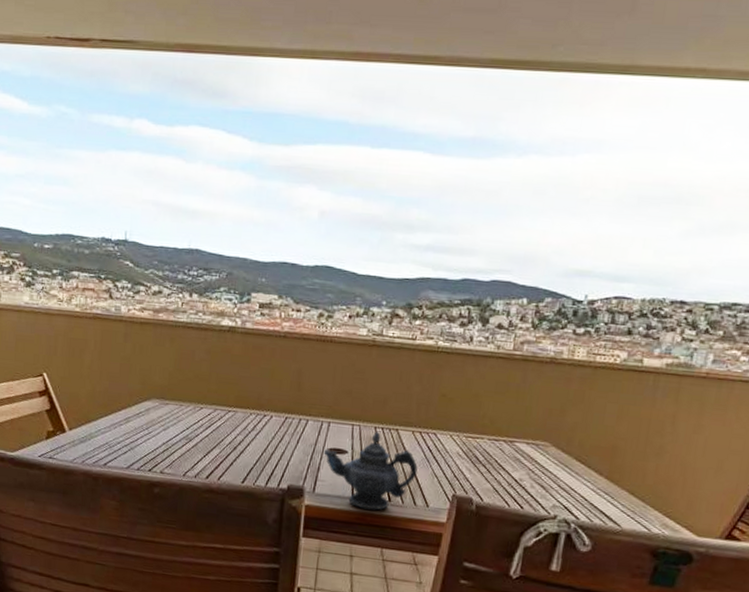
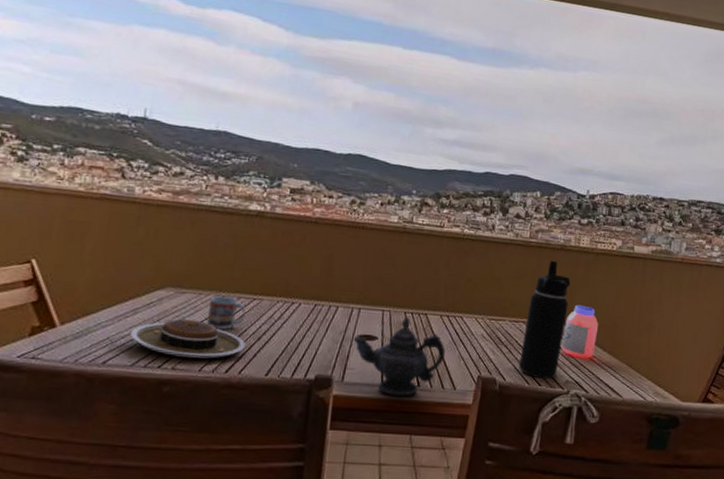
plate: none [124,428,223,465] -> present [130,319,246,359]
cup: none [189,407,222,439] -> present [207,295,246,330]
water bottle: none [498,374,562,502] -> present [519,260,571,379]
jar: none [548,424,595,483] -> present [561,304,599,359]

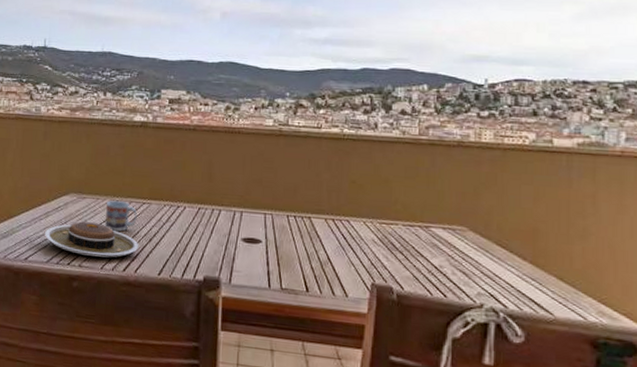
teapot: present [353,317,445,396] -> none [237,220,333,301]
water bottle: present [519,260,571,379] -> none [418,158,474,290]
jar: present [561,304,599,359] -> none [469,207,514,269]

